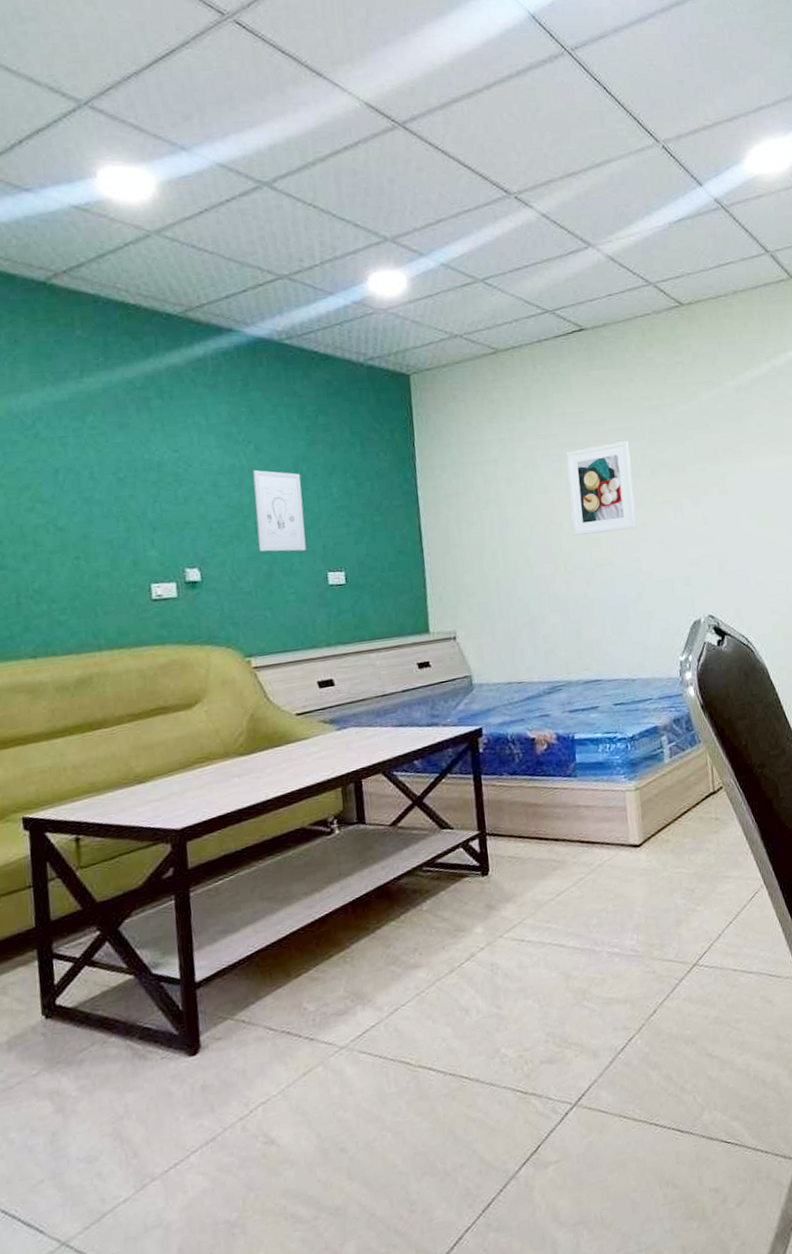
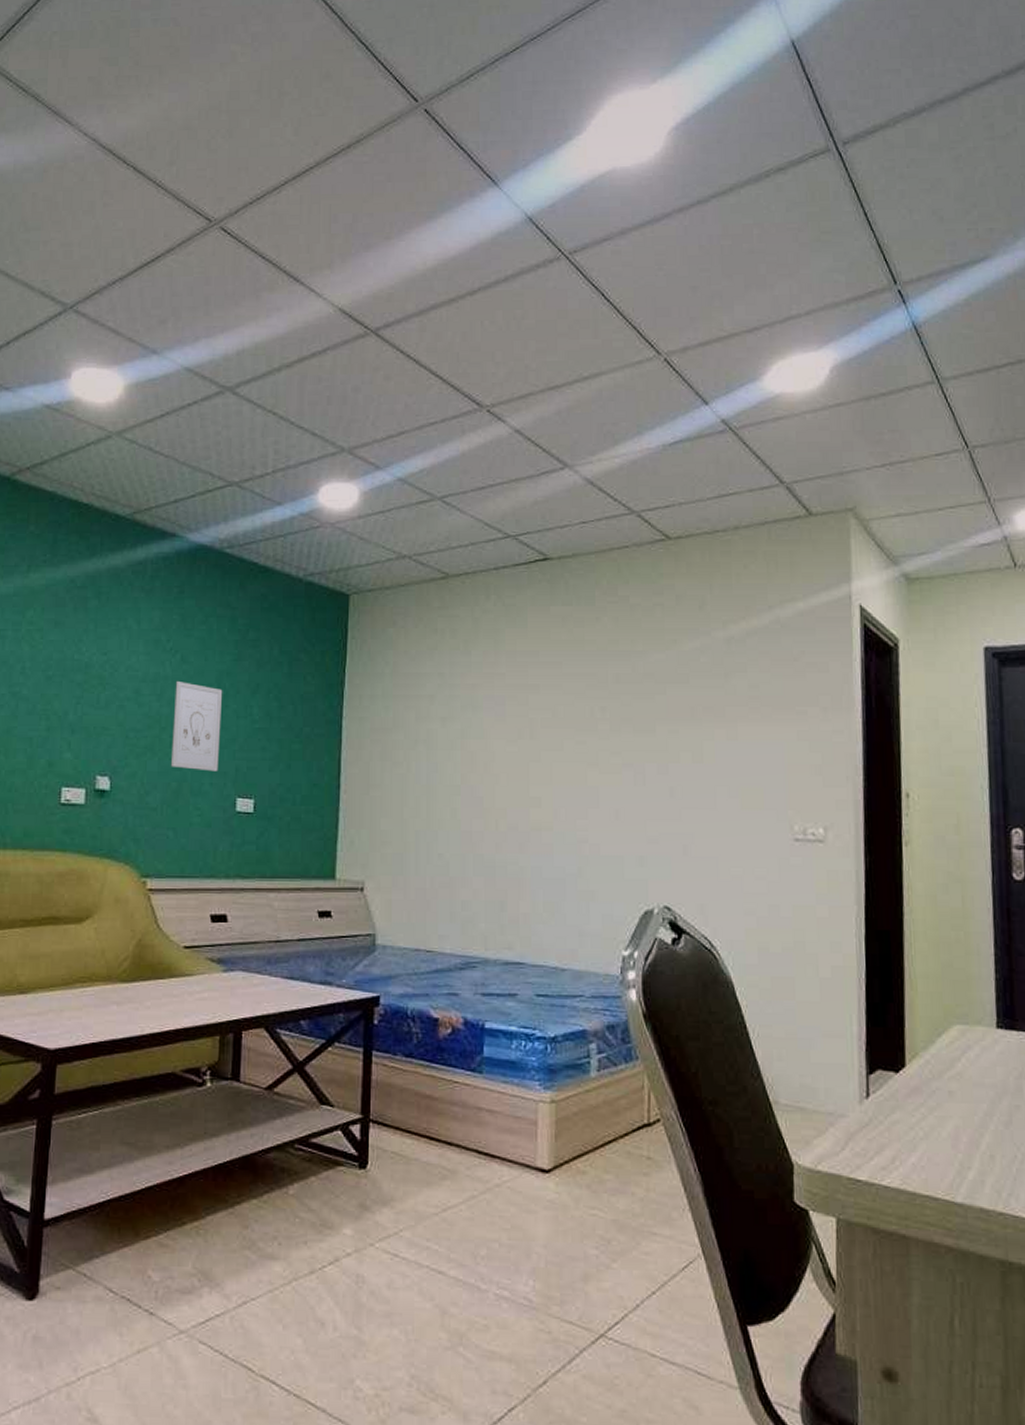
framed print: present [566,441,636,536] -> none [511,689,588,791]

